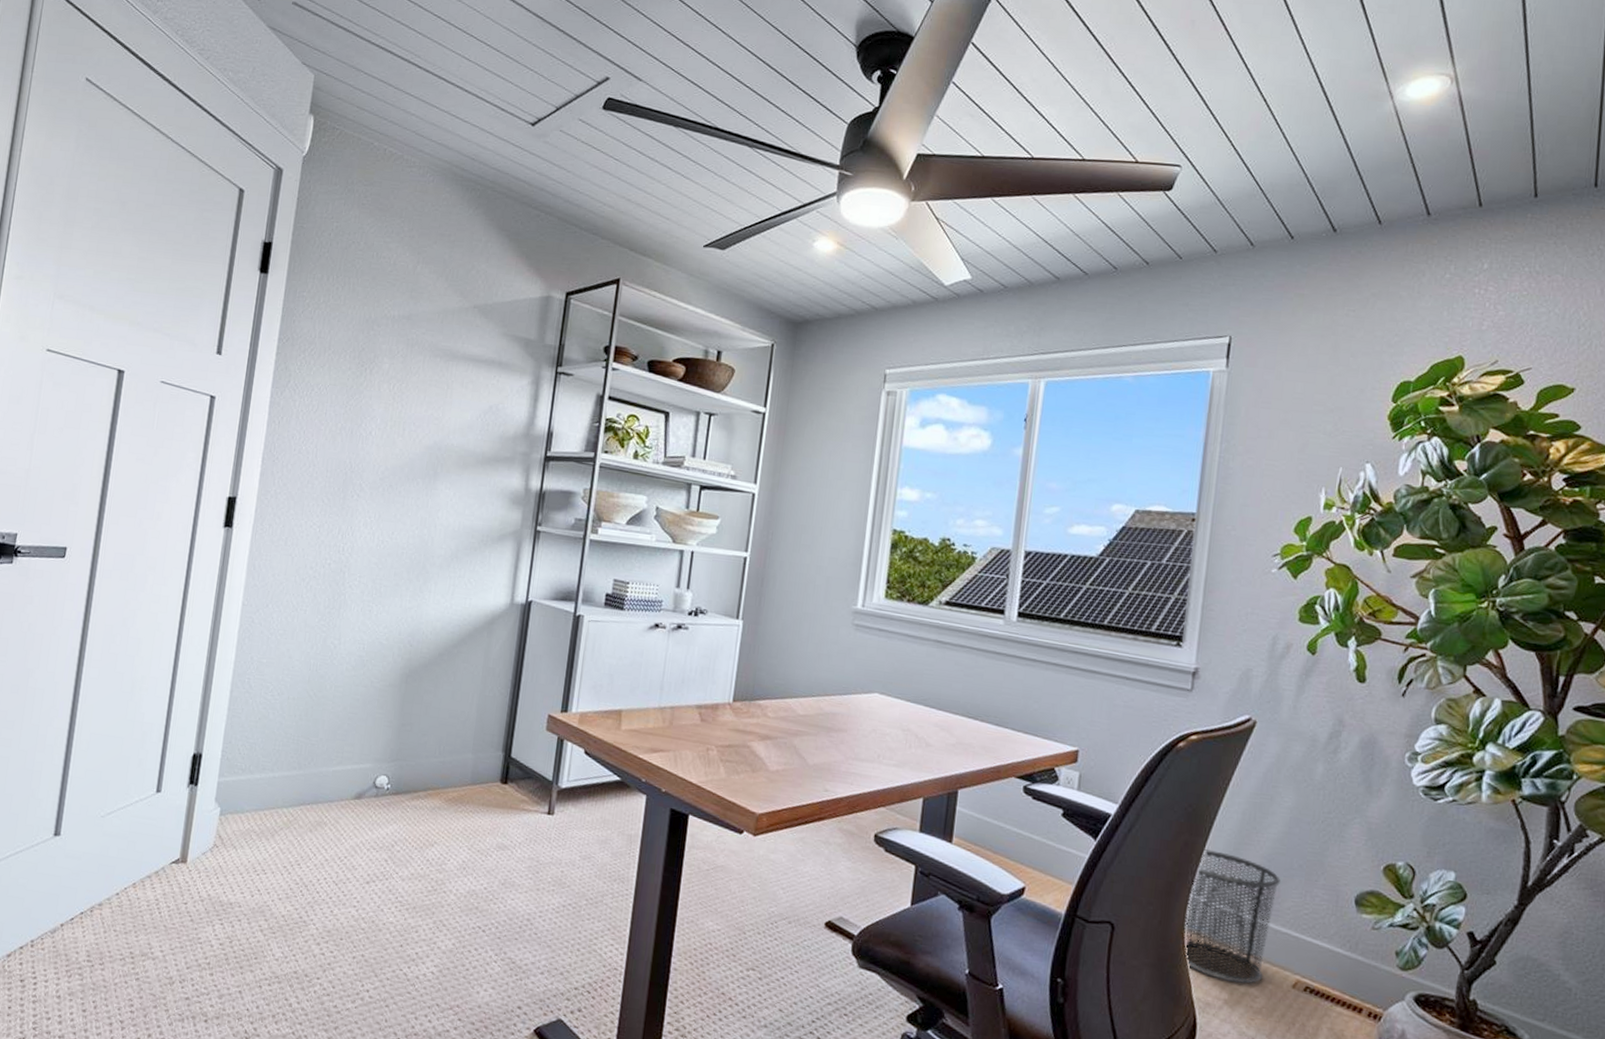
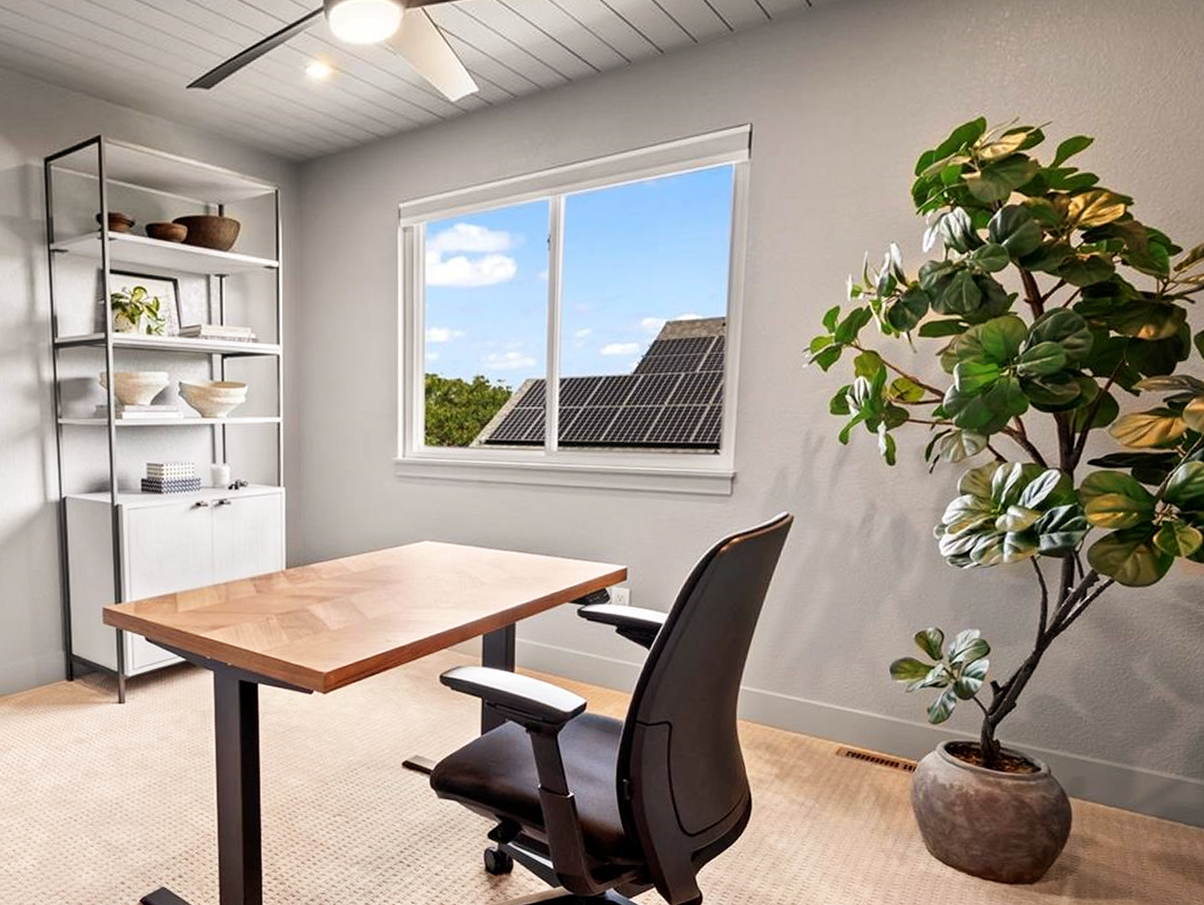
waste bin: present [1183,849,1280,985] -> none [735,643,822,758]

